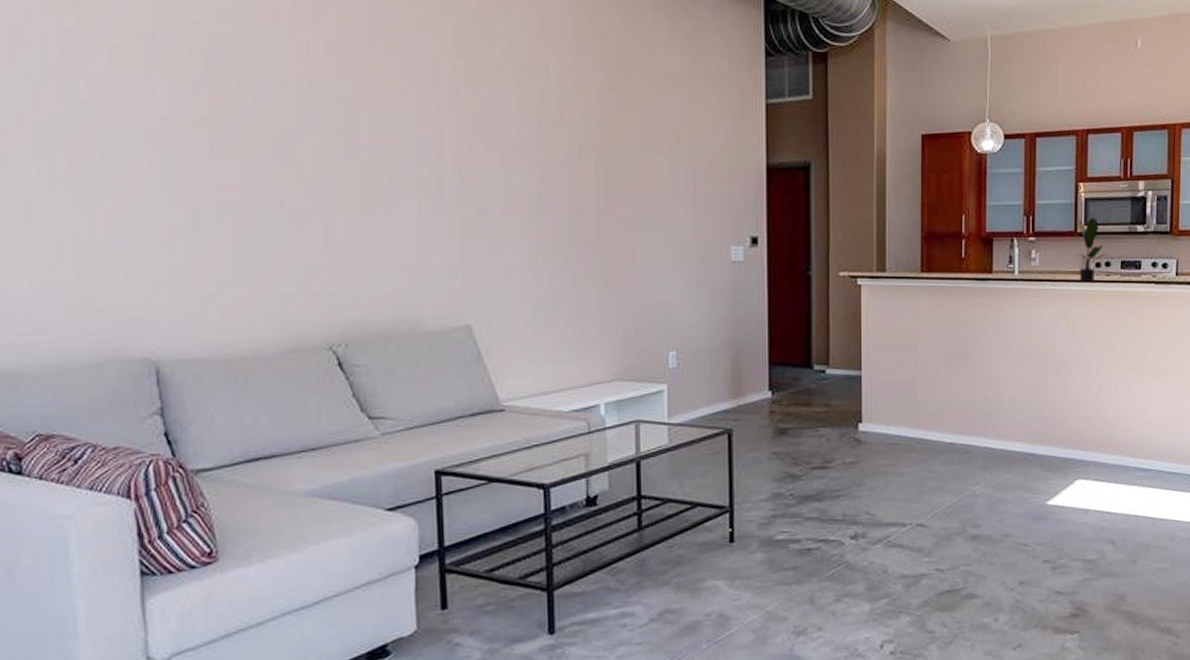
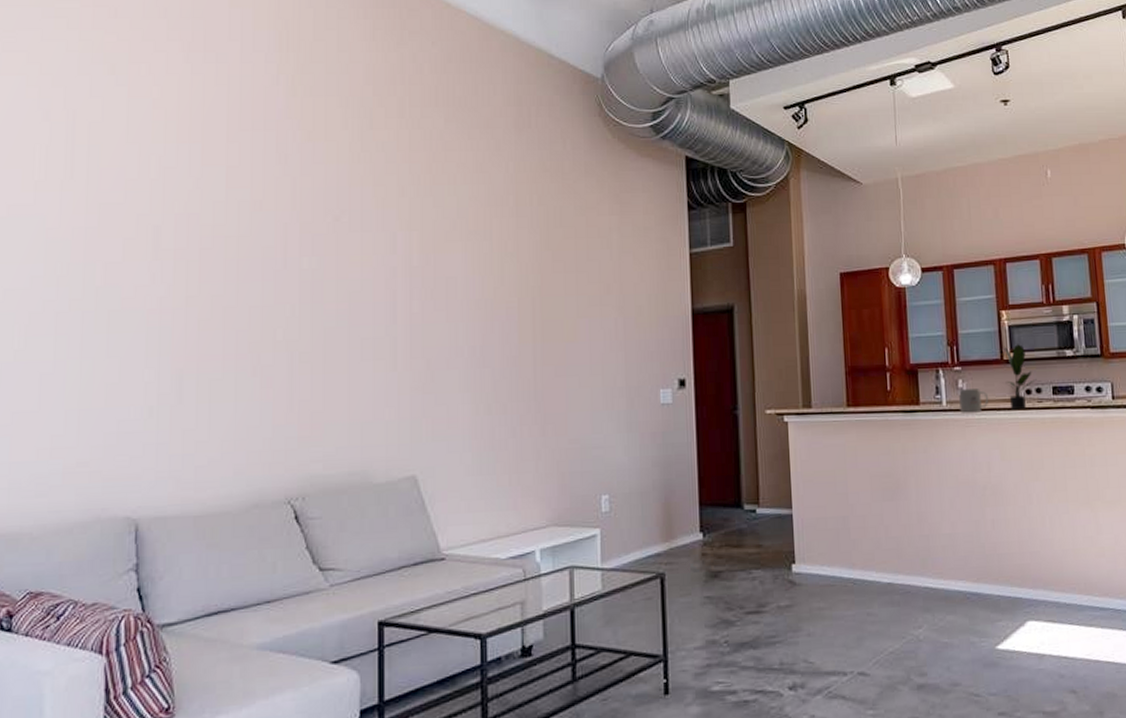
mug: none [1031,260,1060,283] -> present [959,389,989,413]

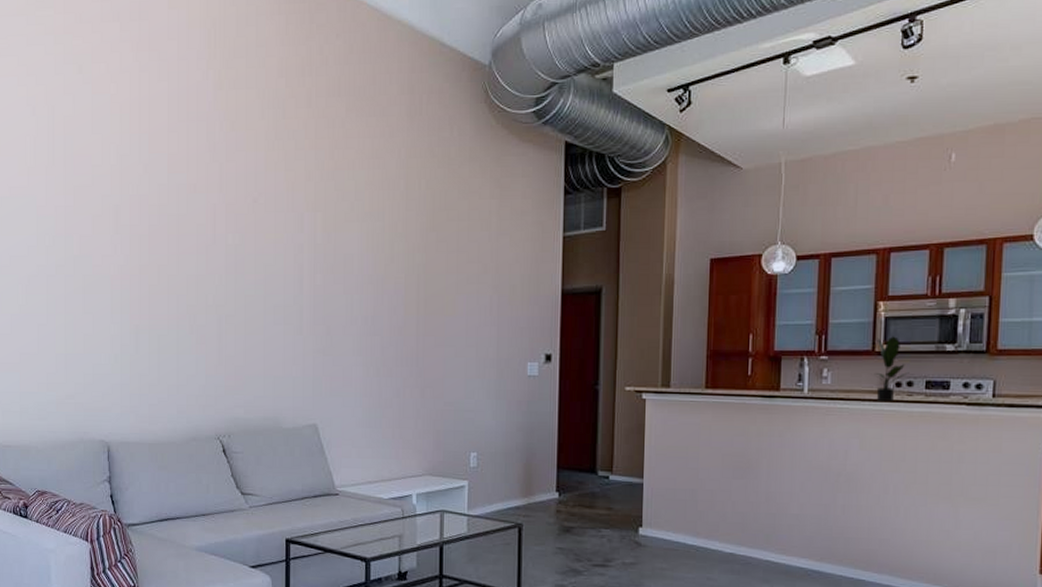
mug: present [959,389,989,413] -> none [822,378,854,402]

